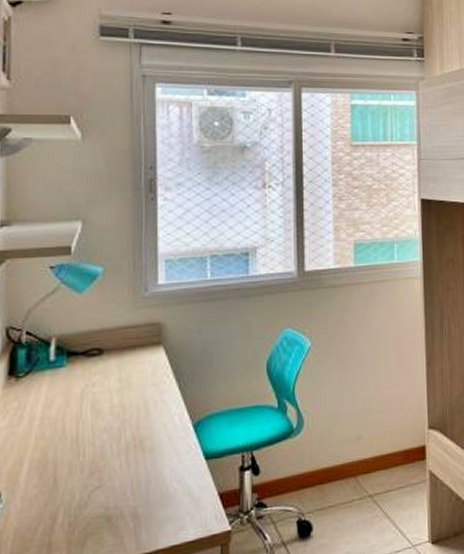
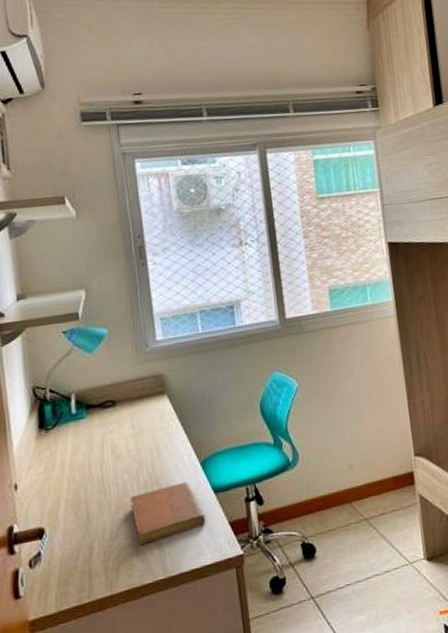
notebook: none [107,445,193,516] -> present [130,482,206,545]

